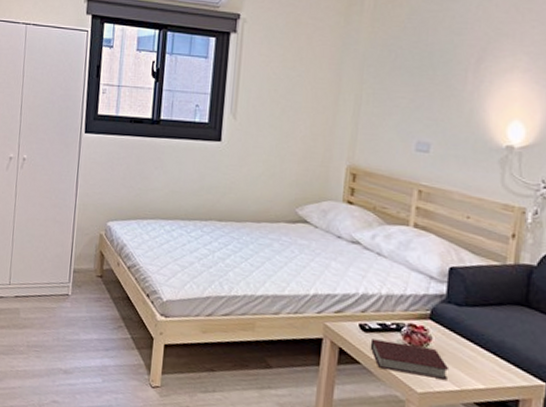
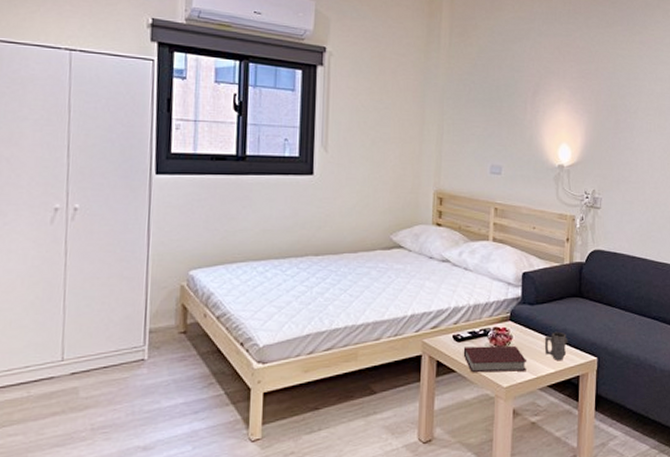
mug: none [472,342,506,377] -> present [544,331,568,360]

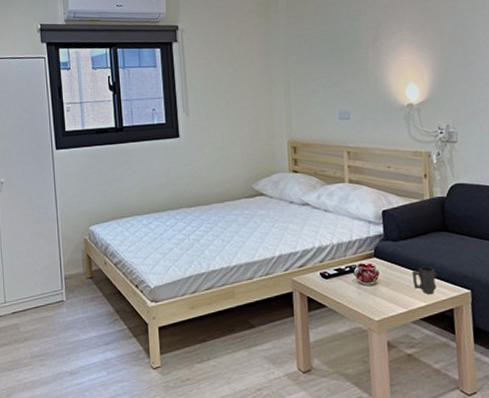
book: present [463,345,527,373] -> none [331,280,397,308]

